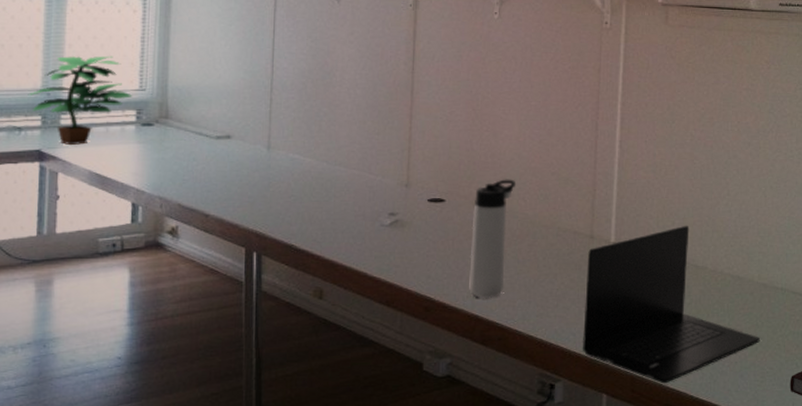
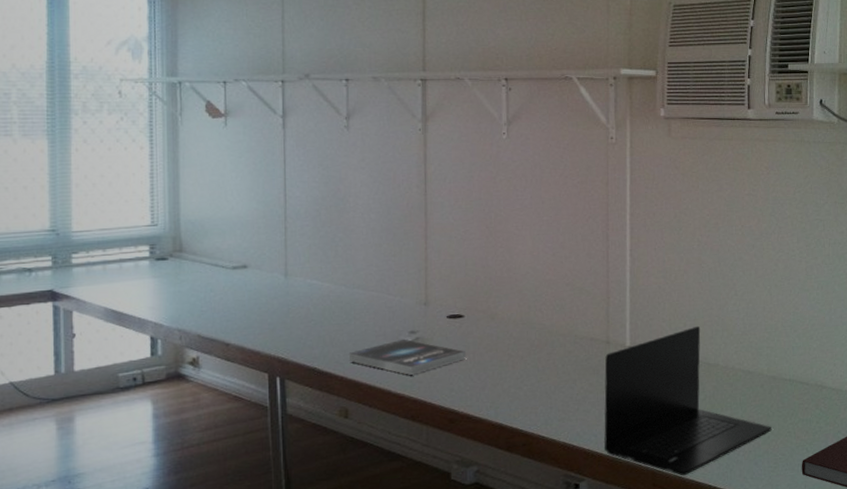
potted plant: present [28,55,133,146] -> none [36,193,145,284]
book: none [326,220,445,258] -> present [348,338,466,375]
thermos bottle: present [469,179,517,299] -> none [491,292,533,408]

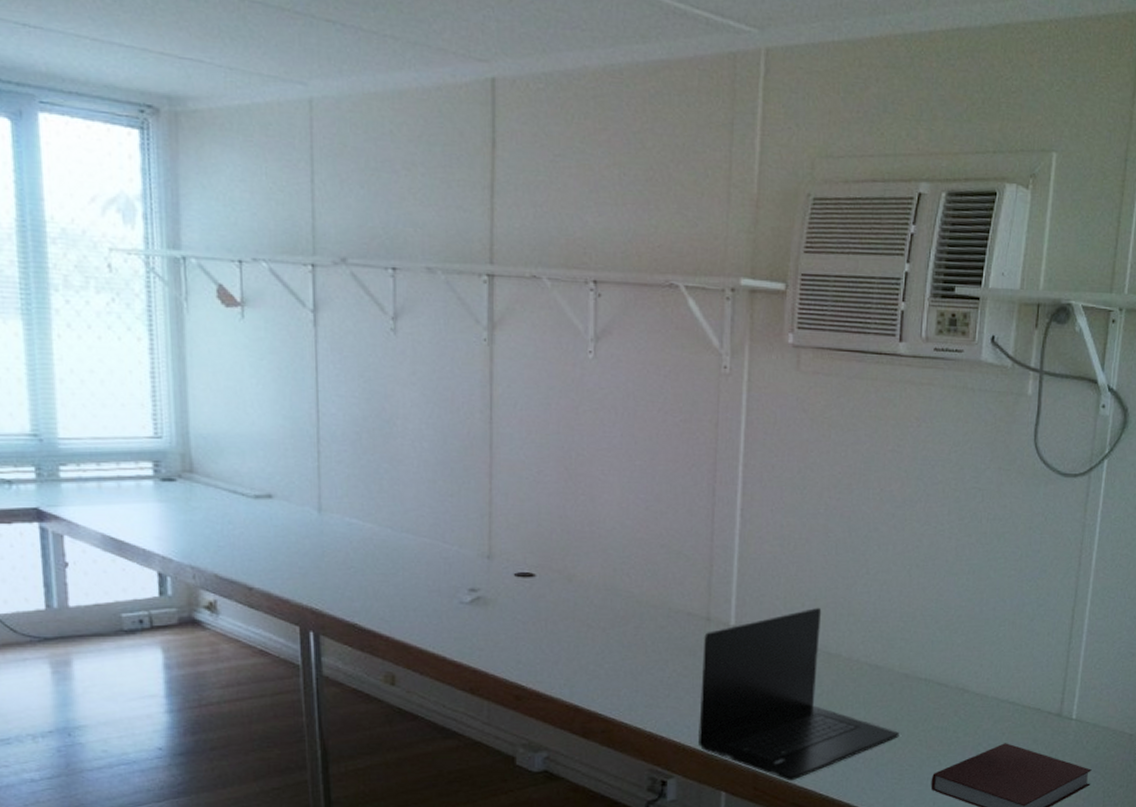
book: present [348,338,466,375] -> none [395,597,536,640]

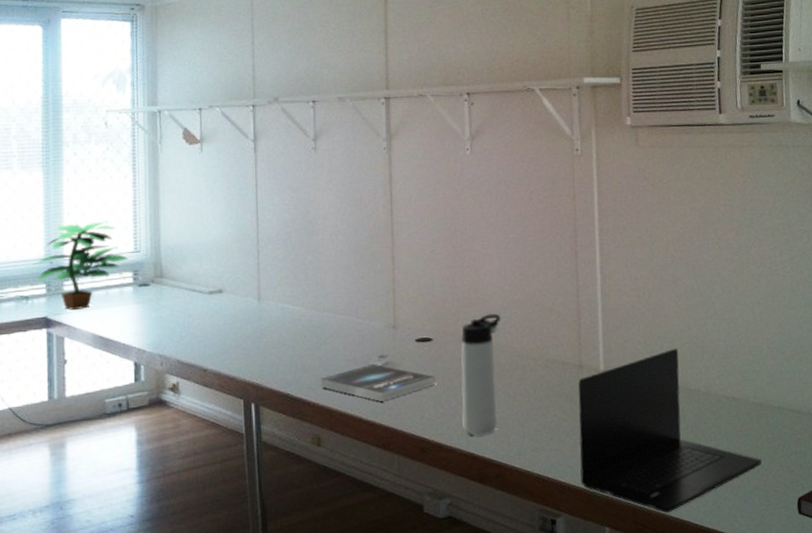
potted plant: none [14,394,147,504] -> present [32,221,129,311]
book: none [395,597,536,640] -> present [320,363,435,401]
thermos bottle: none [566,551,619,687] -> present [461,313,501,437]

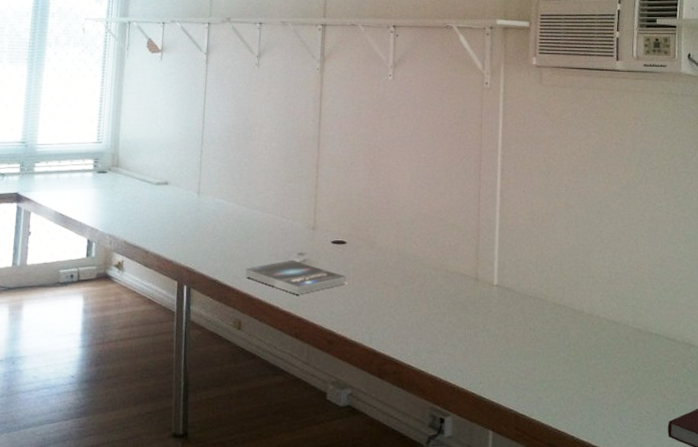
potted plant: present [32,221,129,311] -> none [10,113,92,190]
thermos bottle: present [461,313,501,437] -> none [367,224,409,335]
laptop: present [578,348,762,513] -> none [470,270,637,423]

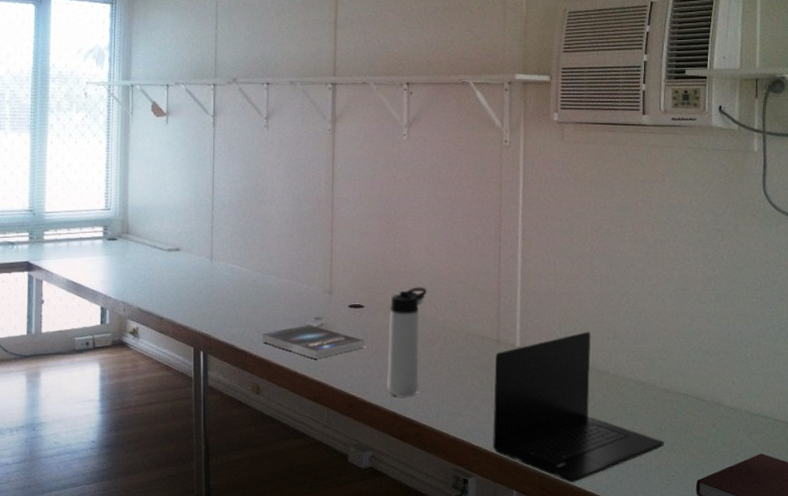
thermos bottle: none [367,224,409,335] -> present [387,287,428,398]
laptop: none [470,270,637,423] -> present [493,331,664,483]

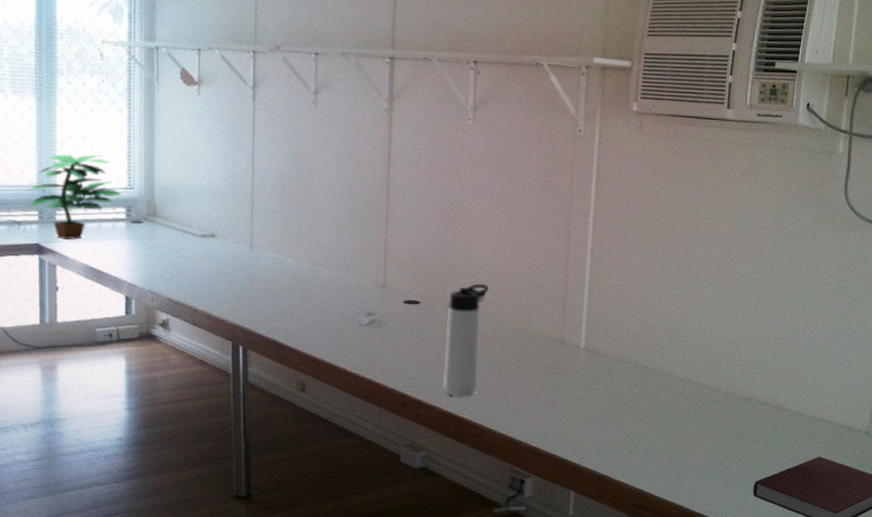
potted plant: none [18,180,100,258] -> present [24,154,122,241]
book: present [261,324,364,358] -> none [307,320,420,356]
laptop: present [493,331,664,483] -> none [552,333,725,484]

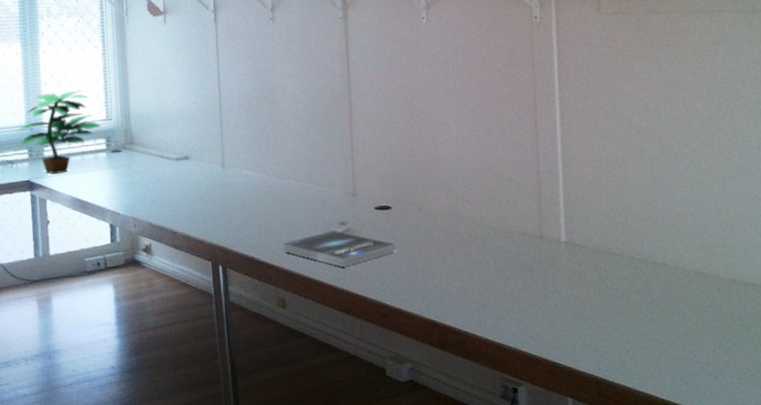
book: none [307,320,420,356] -> present [283,230,395,267]
thermos bottle: present [443,283,489,398] -> none [420,182,460,304]

